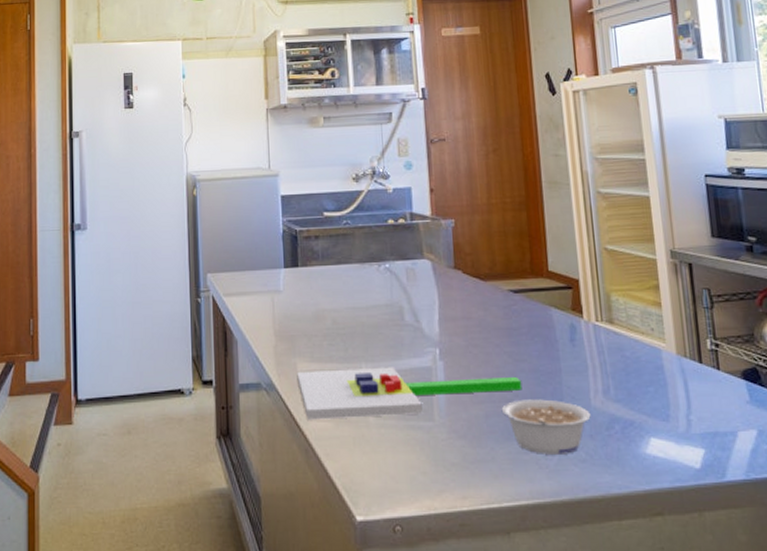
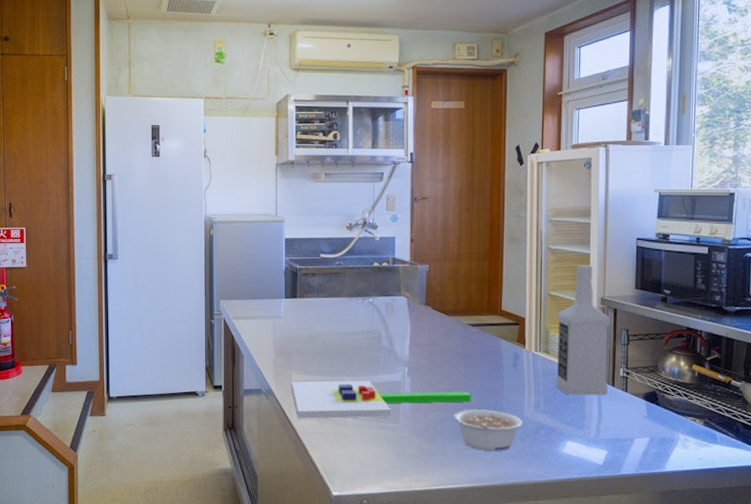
vodka: none [618,210,694,377] -> present [556,265,610,396]

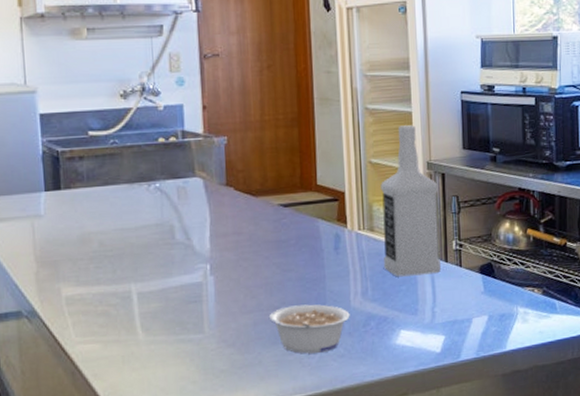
chopping board: present [291,380,472,419] -> none [61,285,289,344]

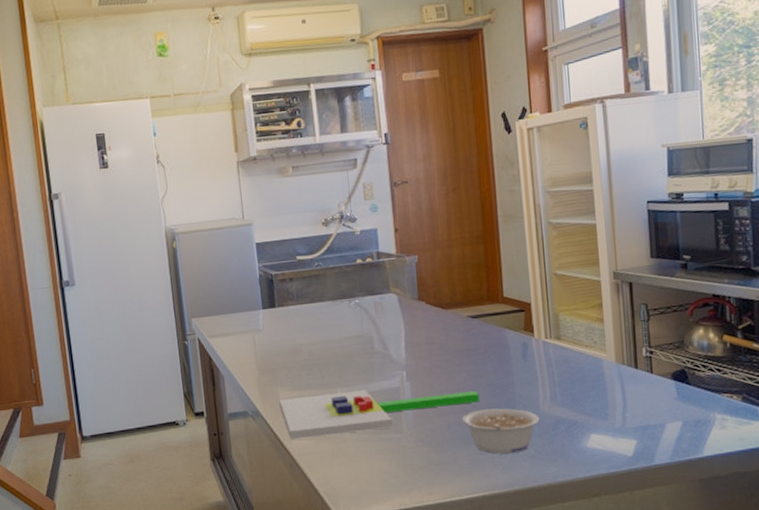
chopping board: none [61,285,289,344] -> present [279,389,480,440]
vodka: present [380,125,441,277] -> none [566,236,631,383]

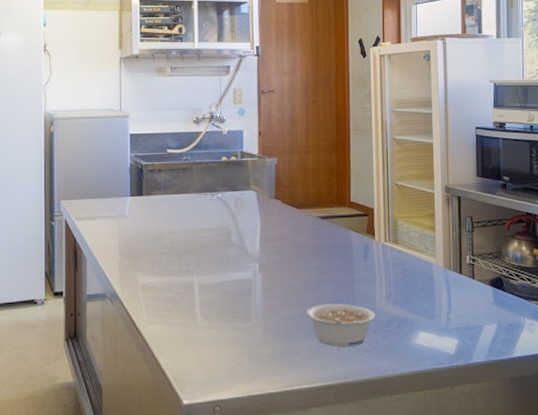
chopping board: present [279,389,480,440] -> none [138,279,324,324]

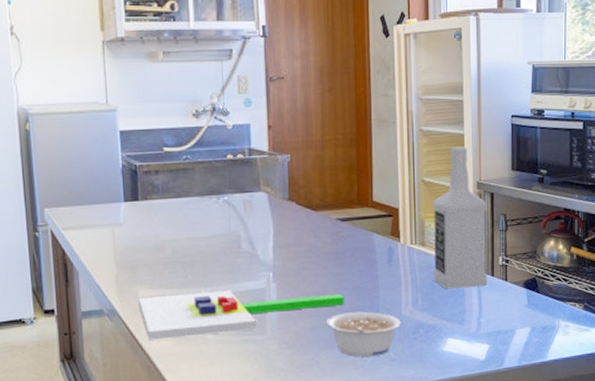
chopping board: none [138,279,324,324] -> present [138,290,345,340]
vodka: none [405,154,456,285] -> present [432,147,487,289]

